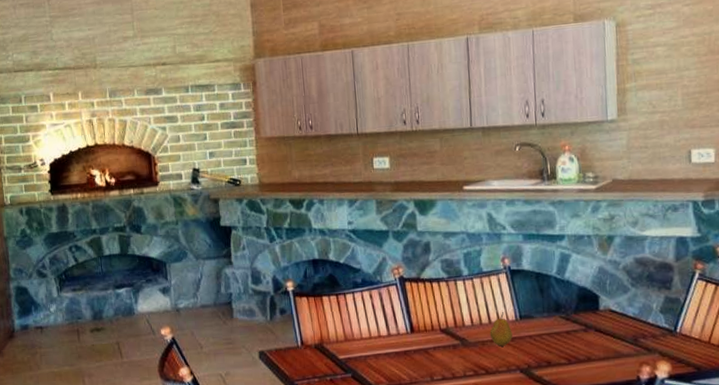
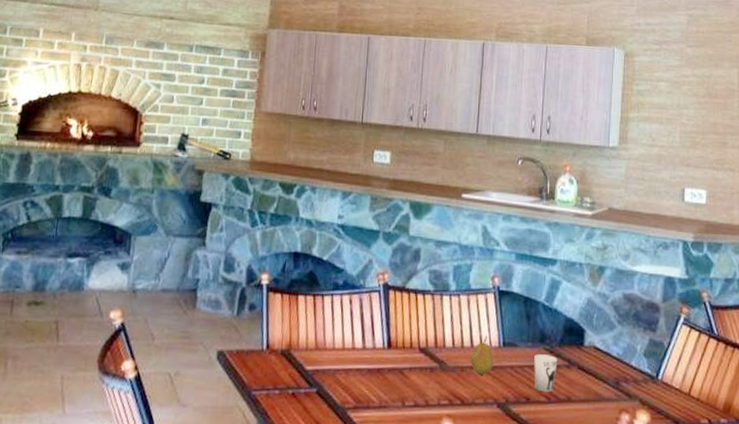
cup: none [551,322,575,356] -> present [534,354,558,393]

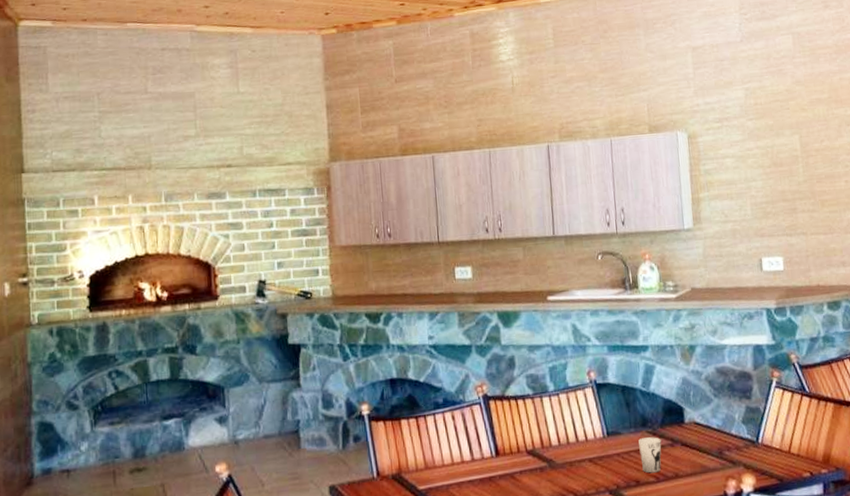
fruit: present [470,336,494,375] -> none [577,429,601,467]

